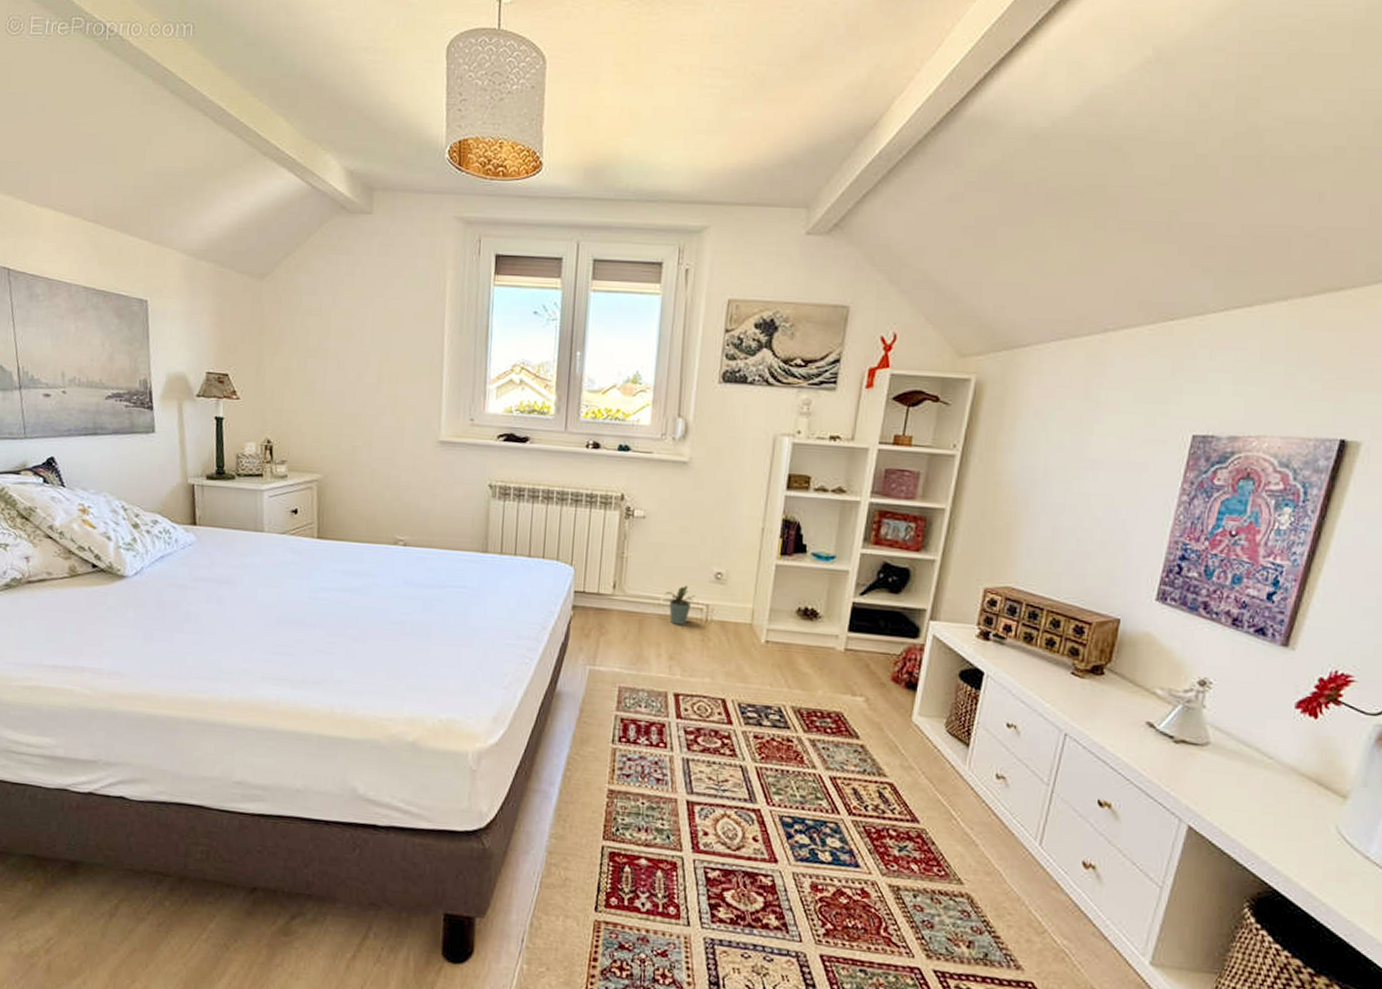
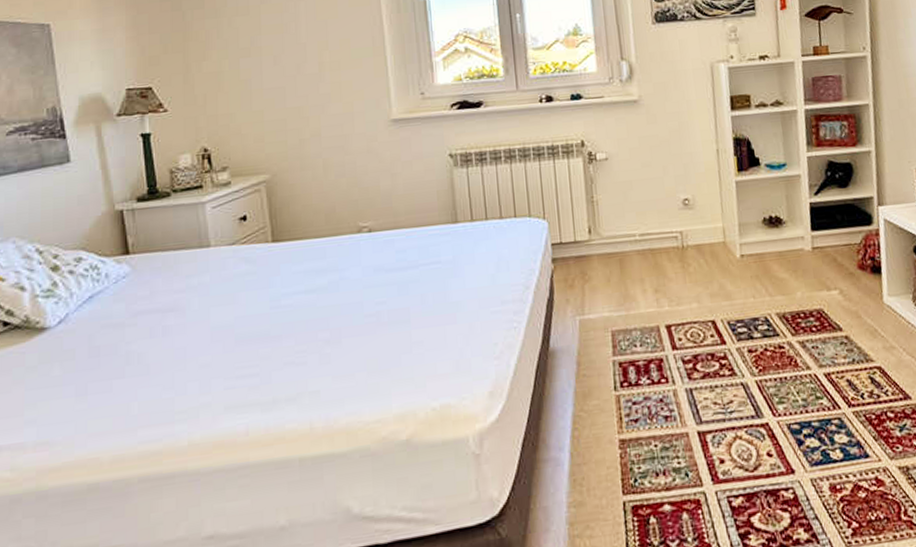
potted plant: present [664,585,697,625] -> none [639,216,669,257]

